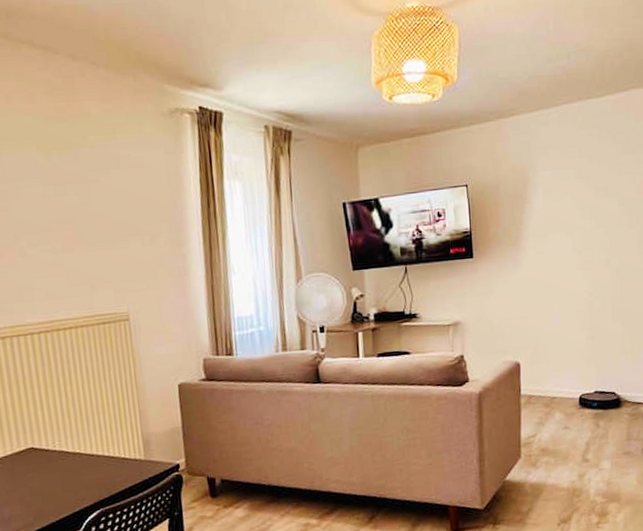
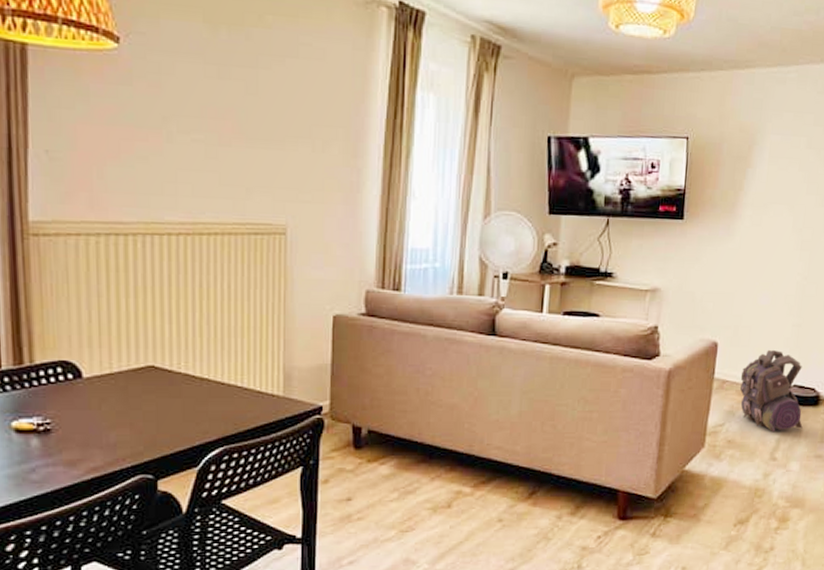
backpack: none [545,362,609,437] -> present [740,349,803,433]

